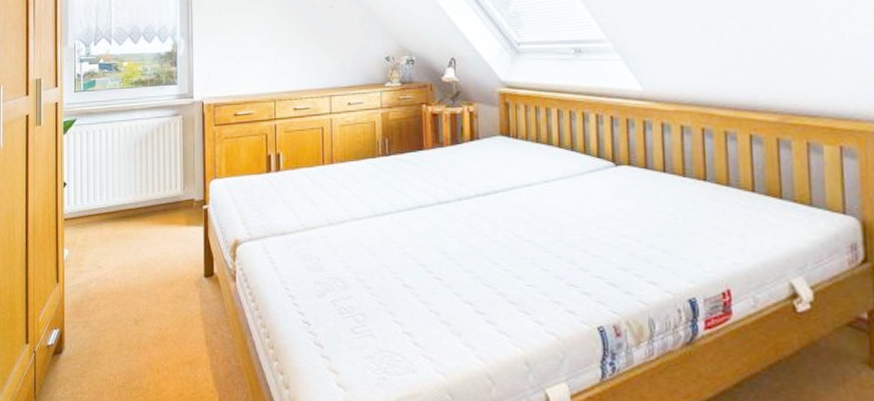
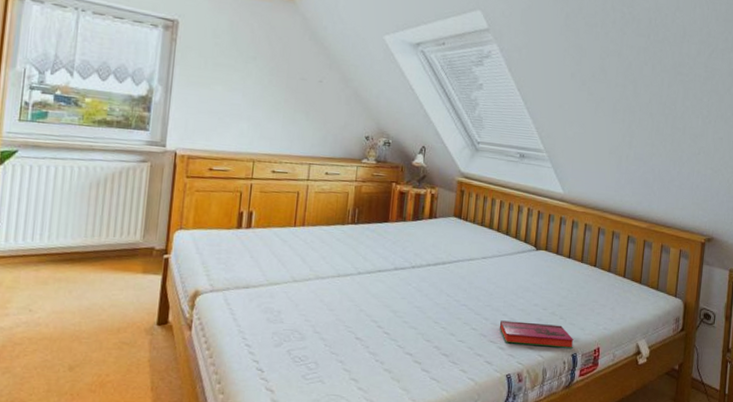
hardback book: none [580,258,689,292] -> present [500,320,574,348]

